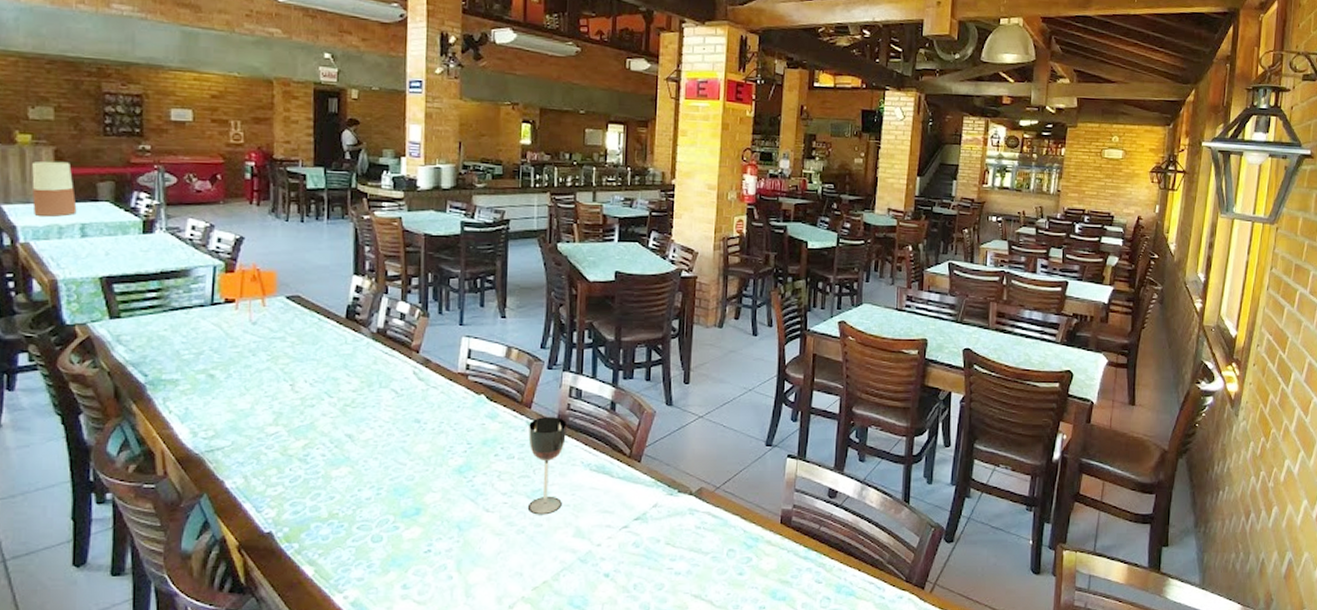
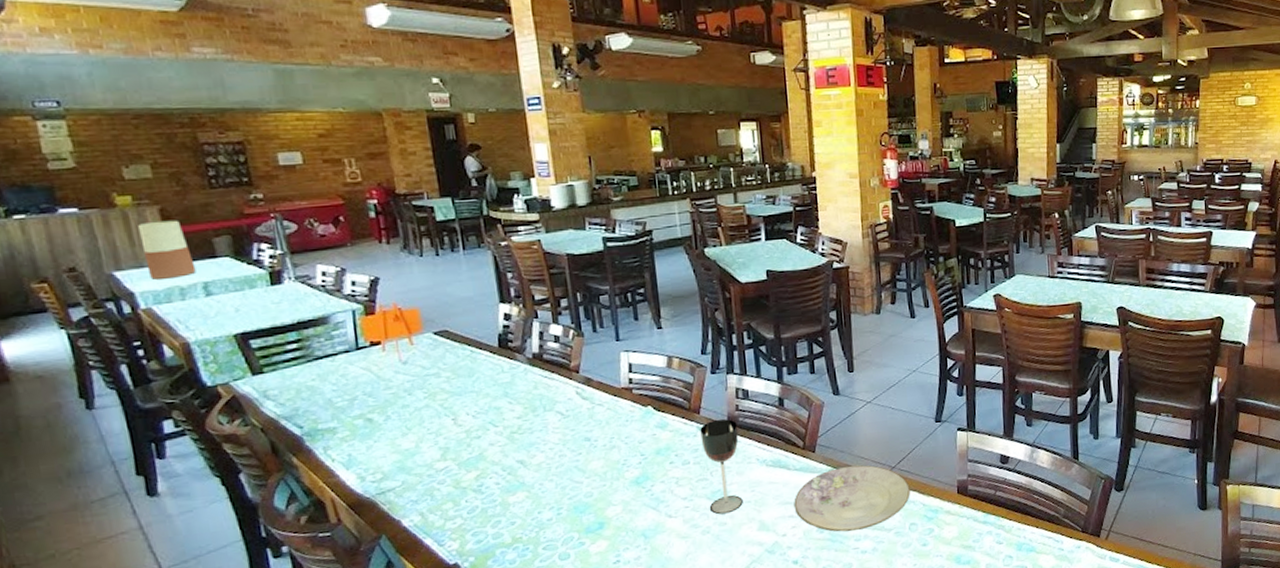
plate: none [612,480,732,550] -> present [794,465,910,532]

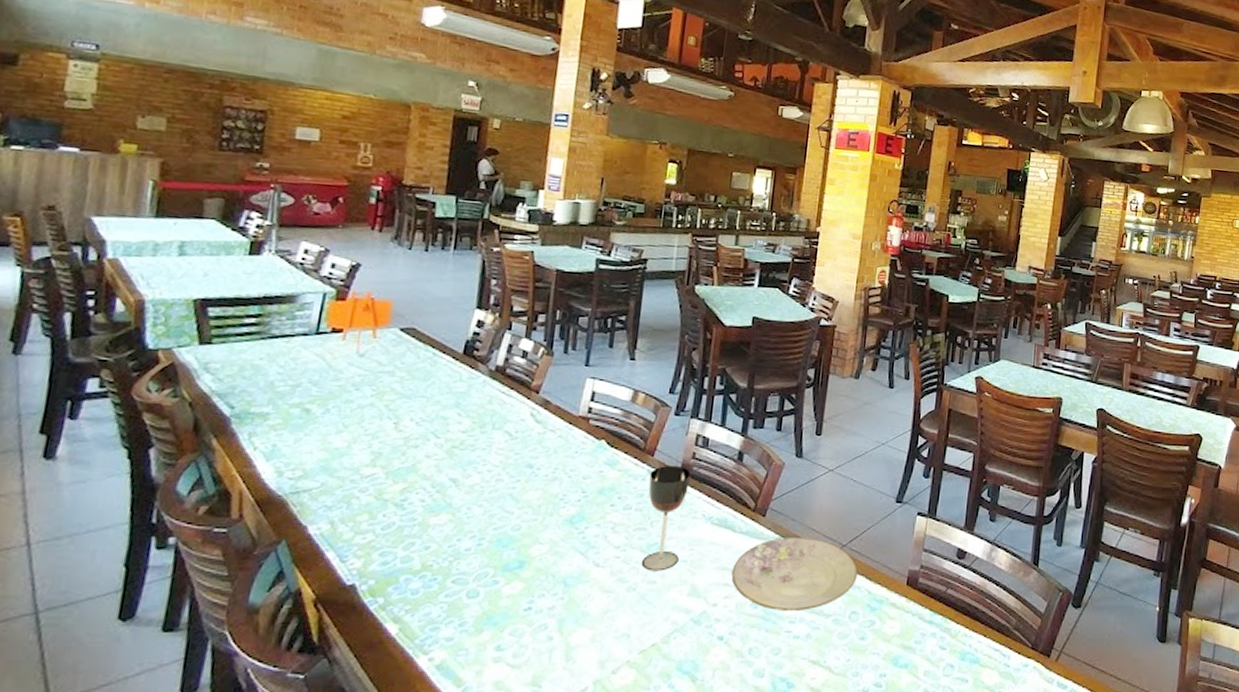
vase: present [138,220,196,280] -> none [128,173,179,233]

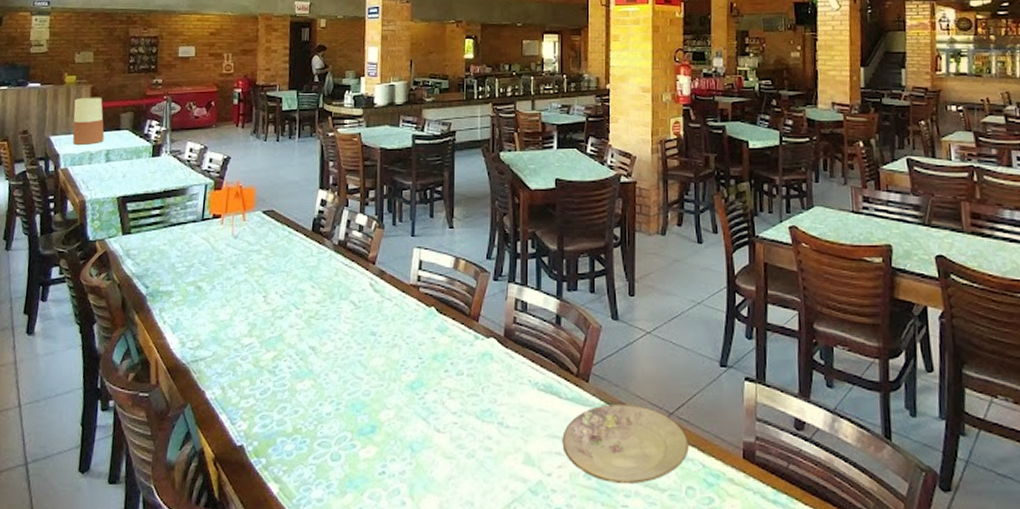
vase: none [128,173,179,233] -> present [72,97,105,145]
wineglass: present [641,465,690,571] -> none [477,330,513,438]

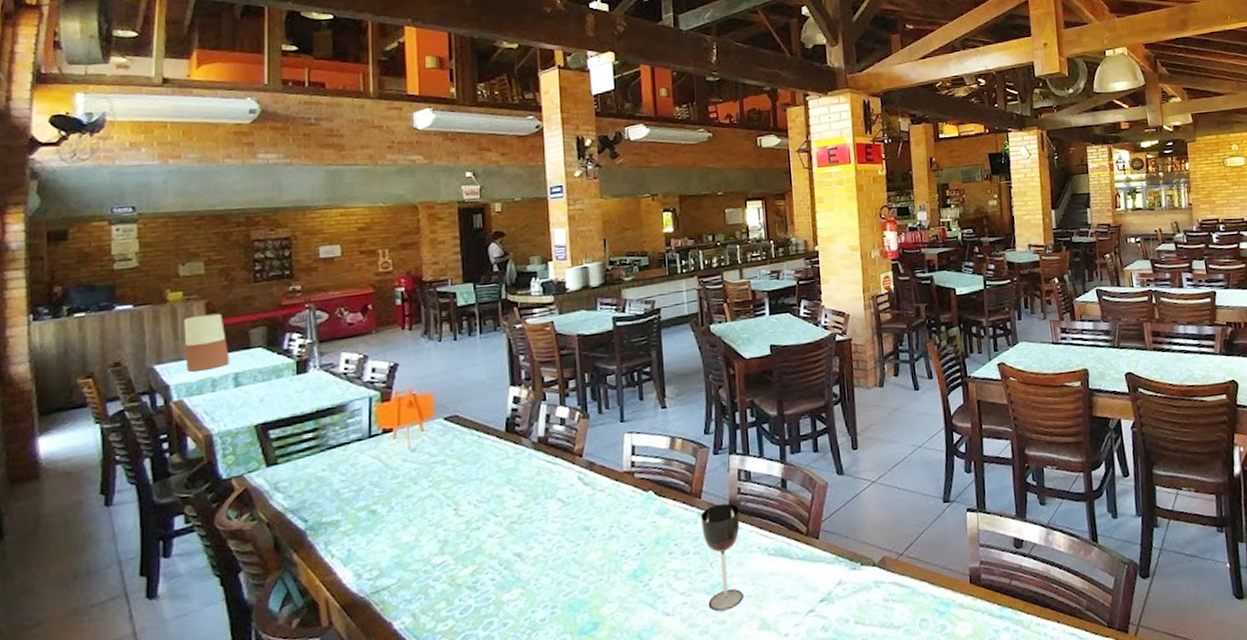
wineglass: none [477,330,513,438] -> present [701,503,744,612]
plate: present [562,403,689,485] -> none [796,552,920,631]

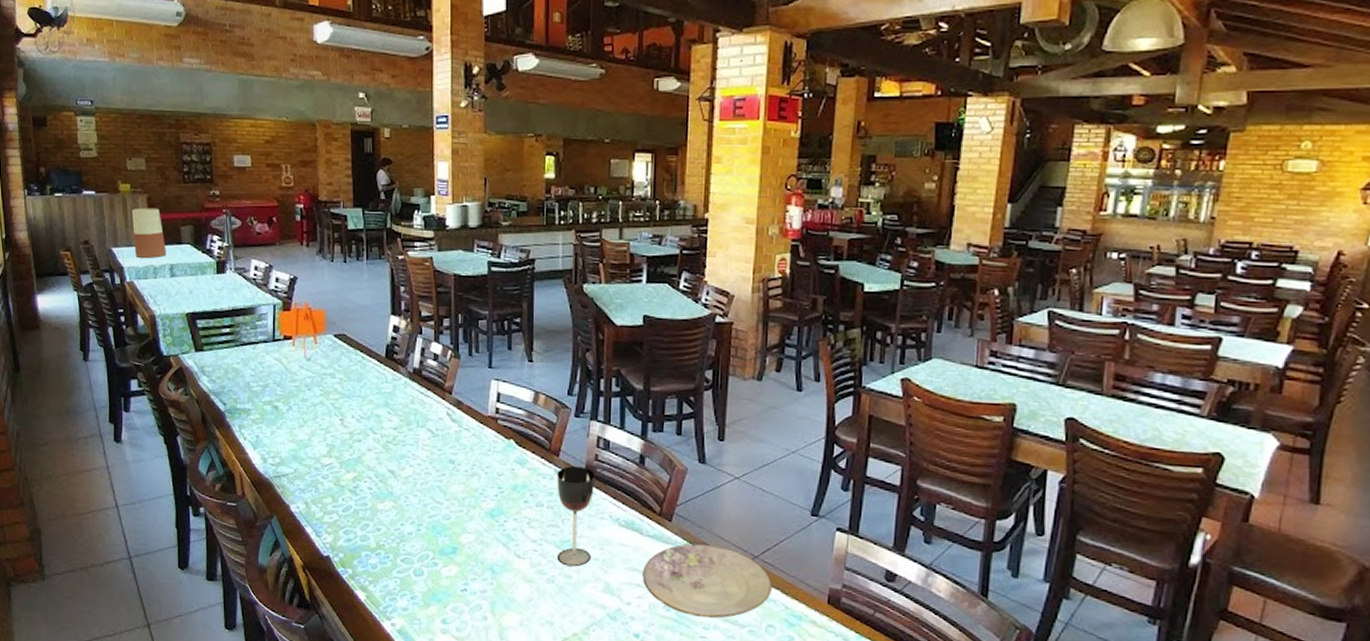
plate: none [796,552,920,631] -> present [642,543,772,618]

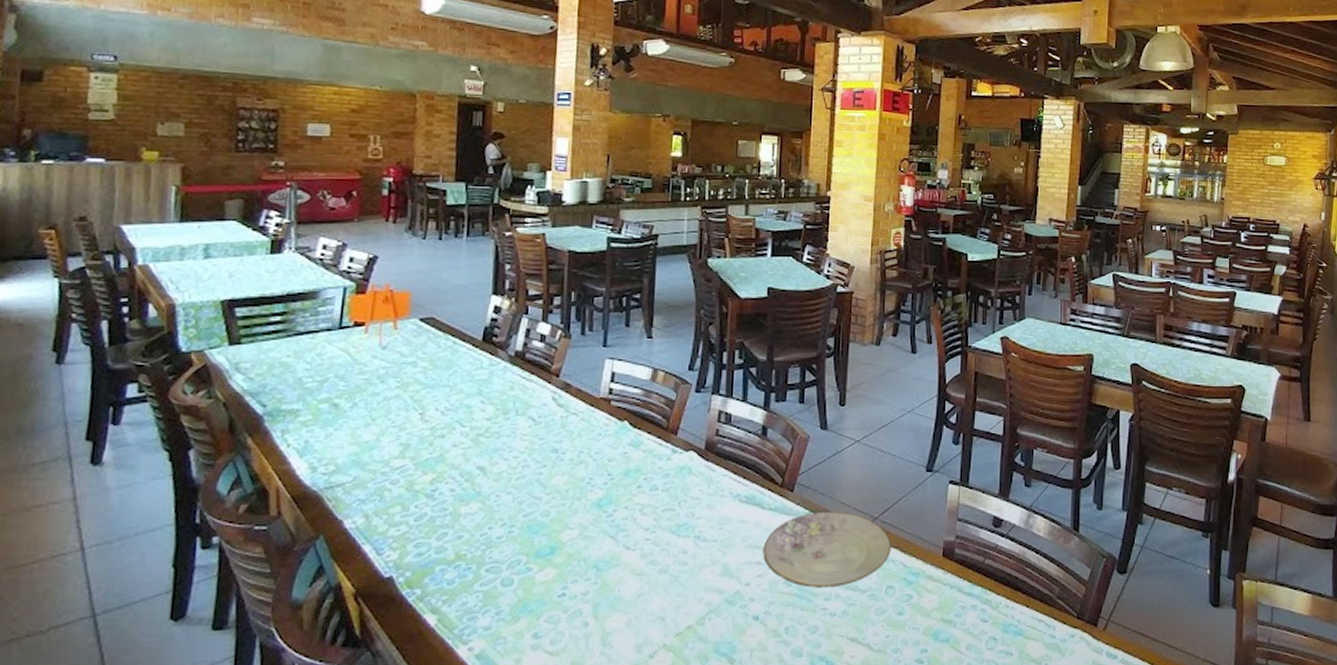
vase: present [132,207,166,258] -> none [154,178,202,237]
wineglass: present [557,466,594,567] -> none [671,443,715,552]

